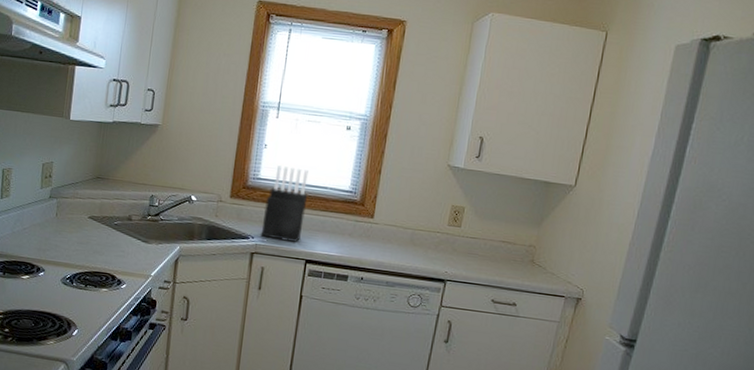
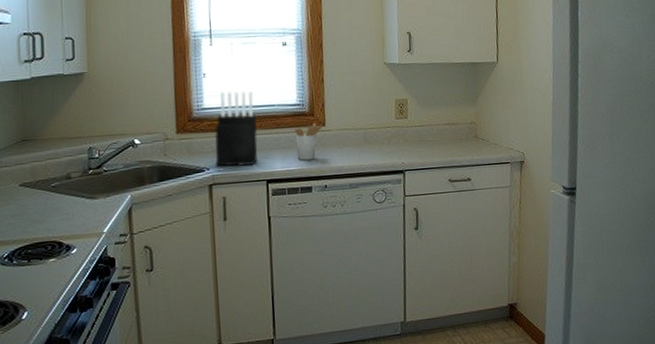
utensil holder: none [339,212,370,250] -> present [295,122,322,161]

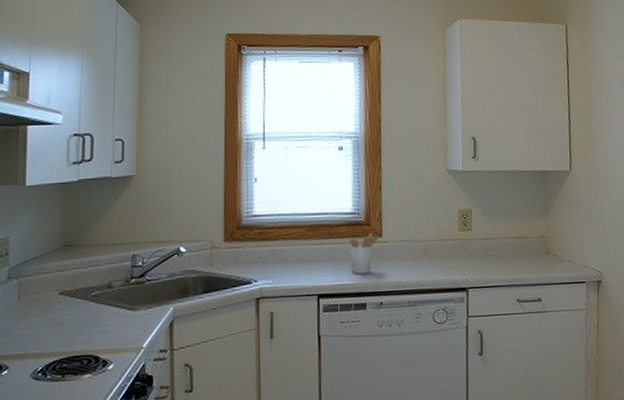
knife block: present [214,91,258,166] -> none [263,198,310,279]

